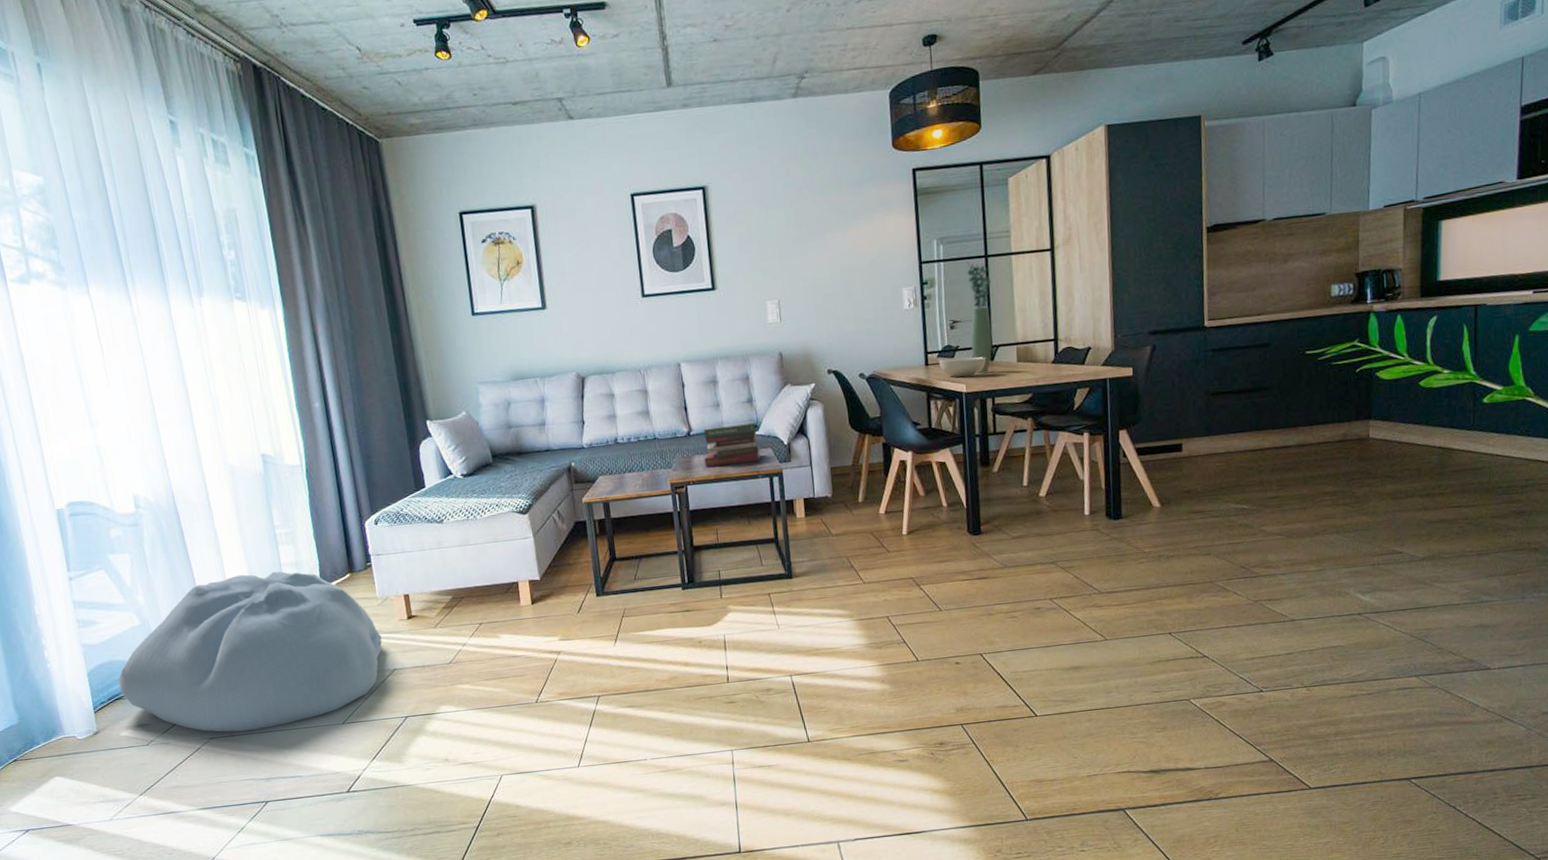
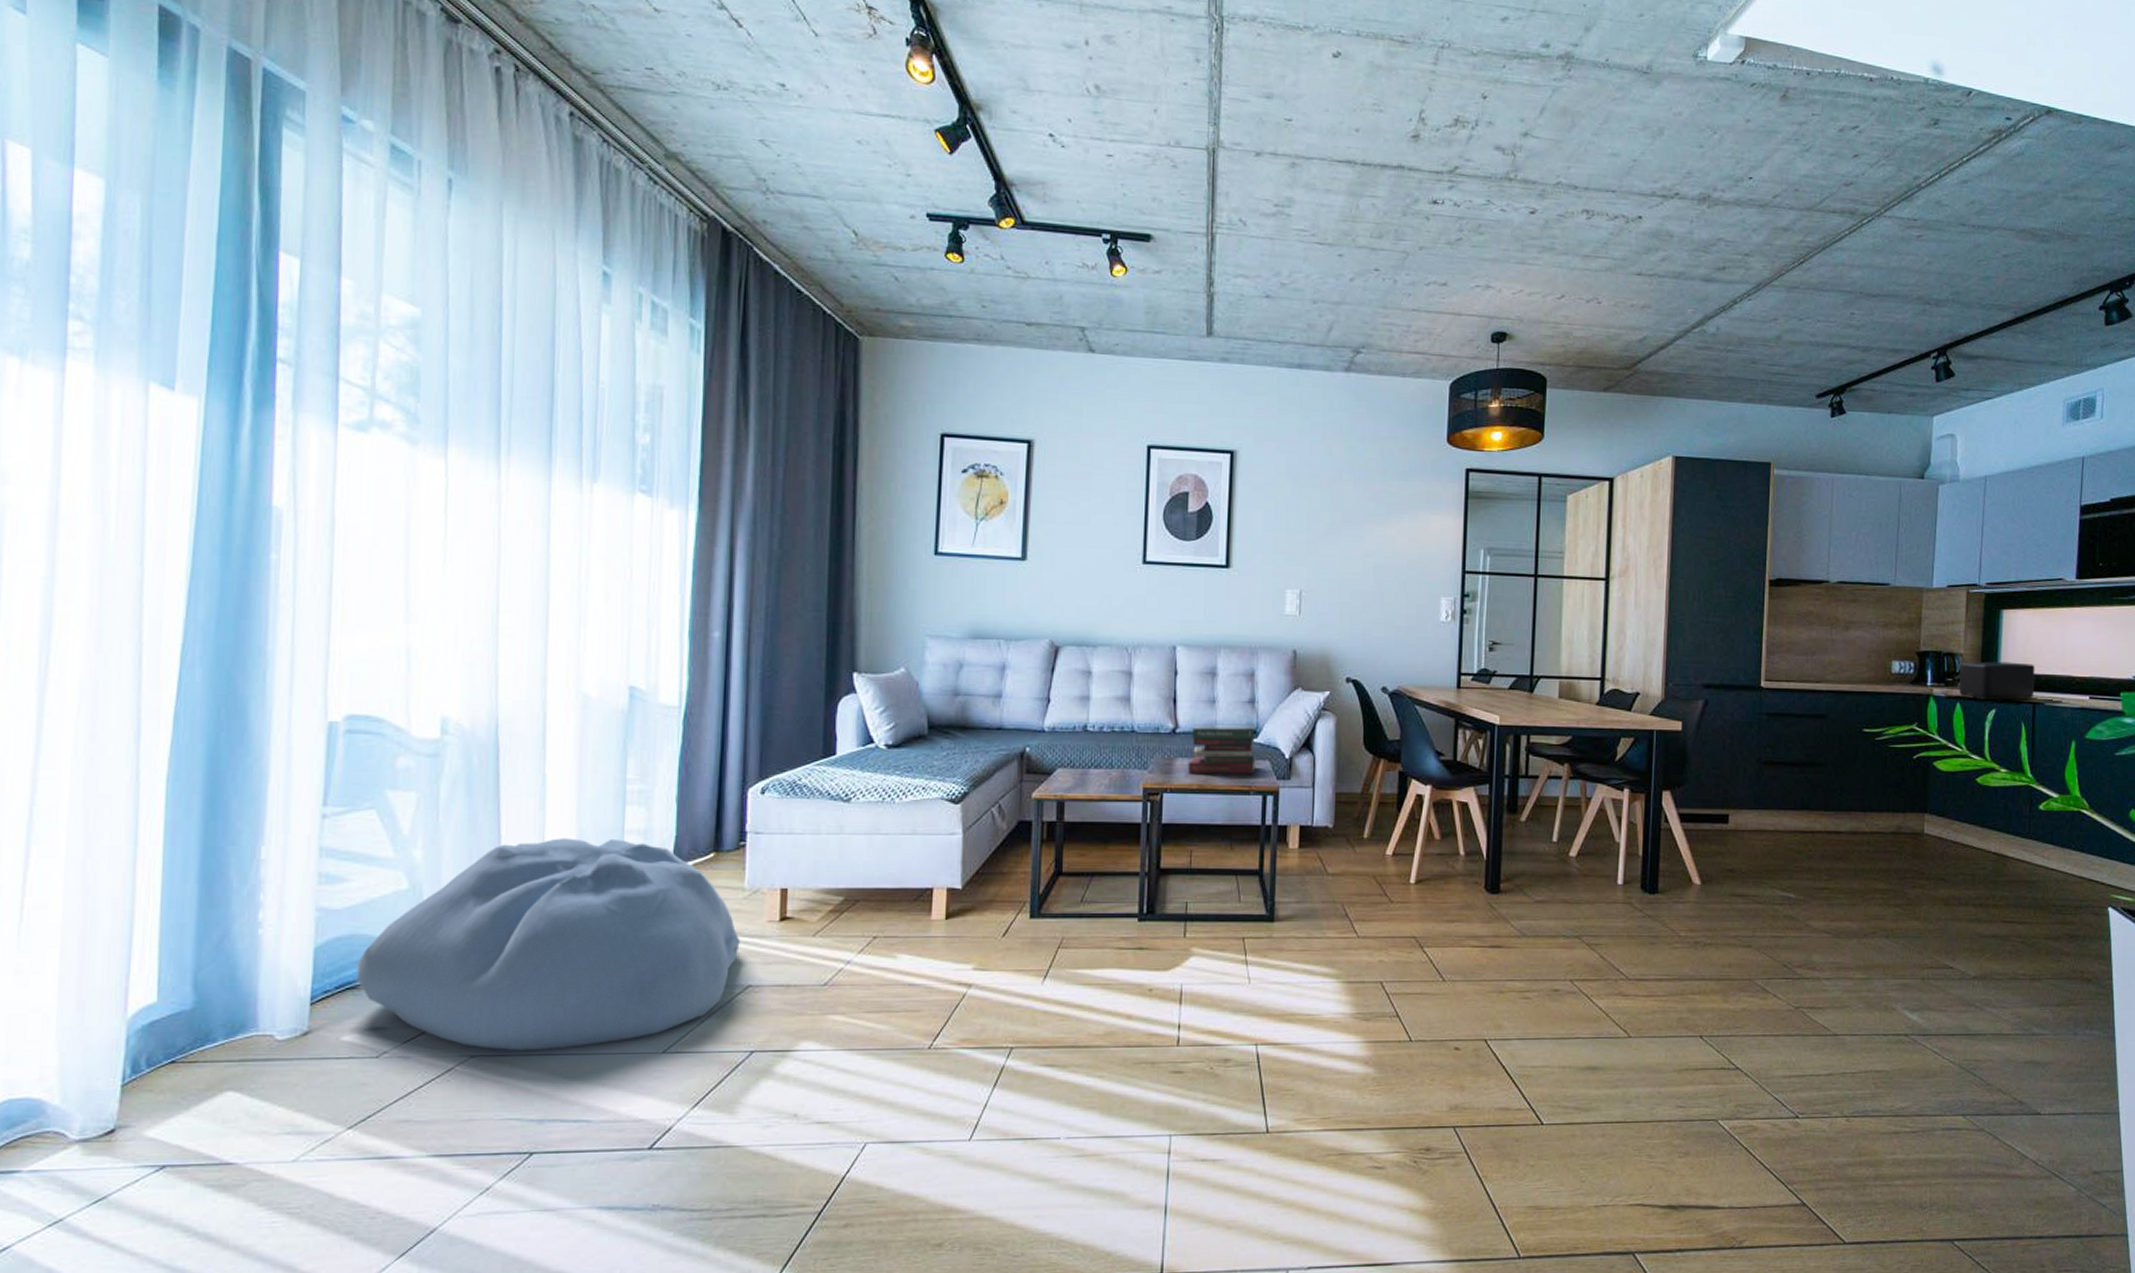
bowl: present [938,356,987,378] -> none [1471,683,1525,708]
vase: present [966,261,992,374] -> none [1511,578,1539,706]
toaster: none [1399,268,1476,309] -> present [1960,661,2035,701]

